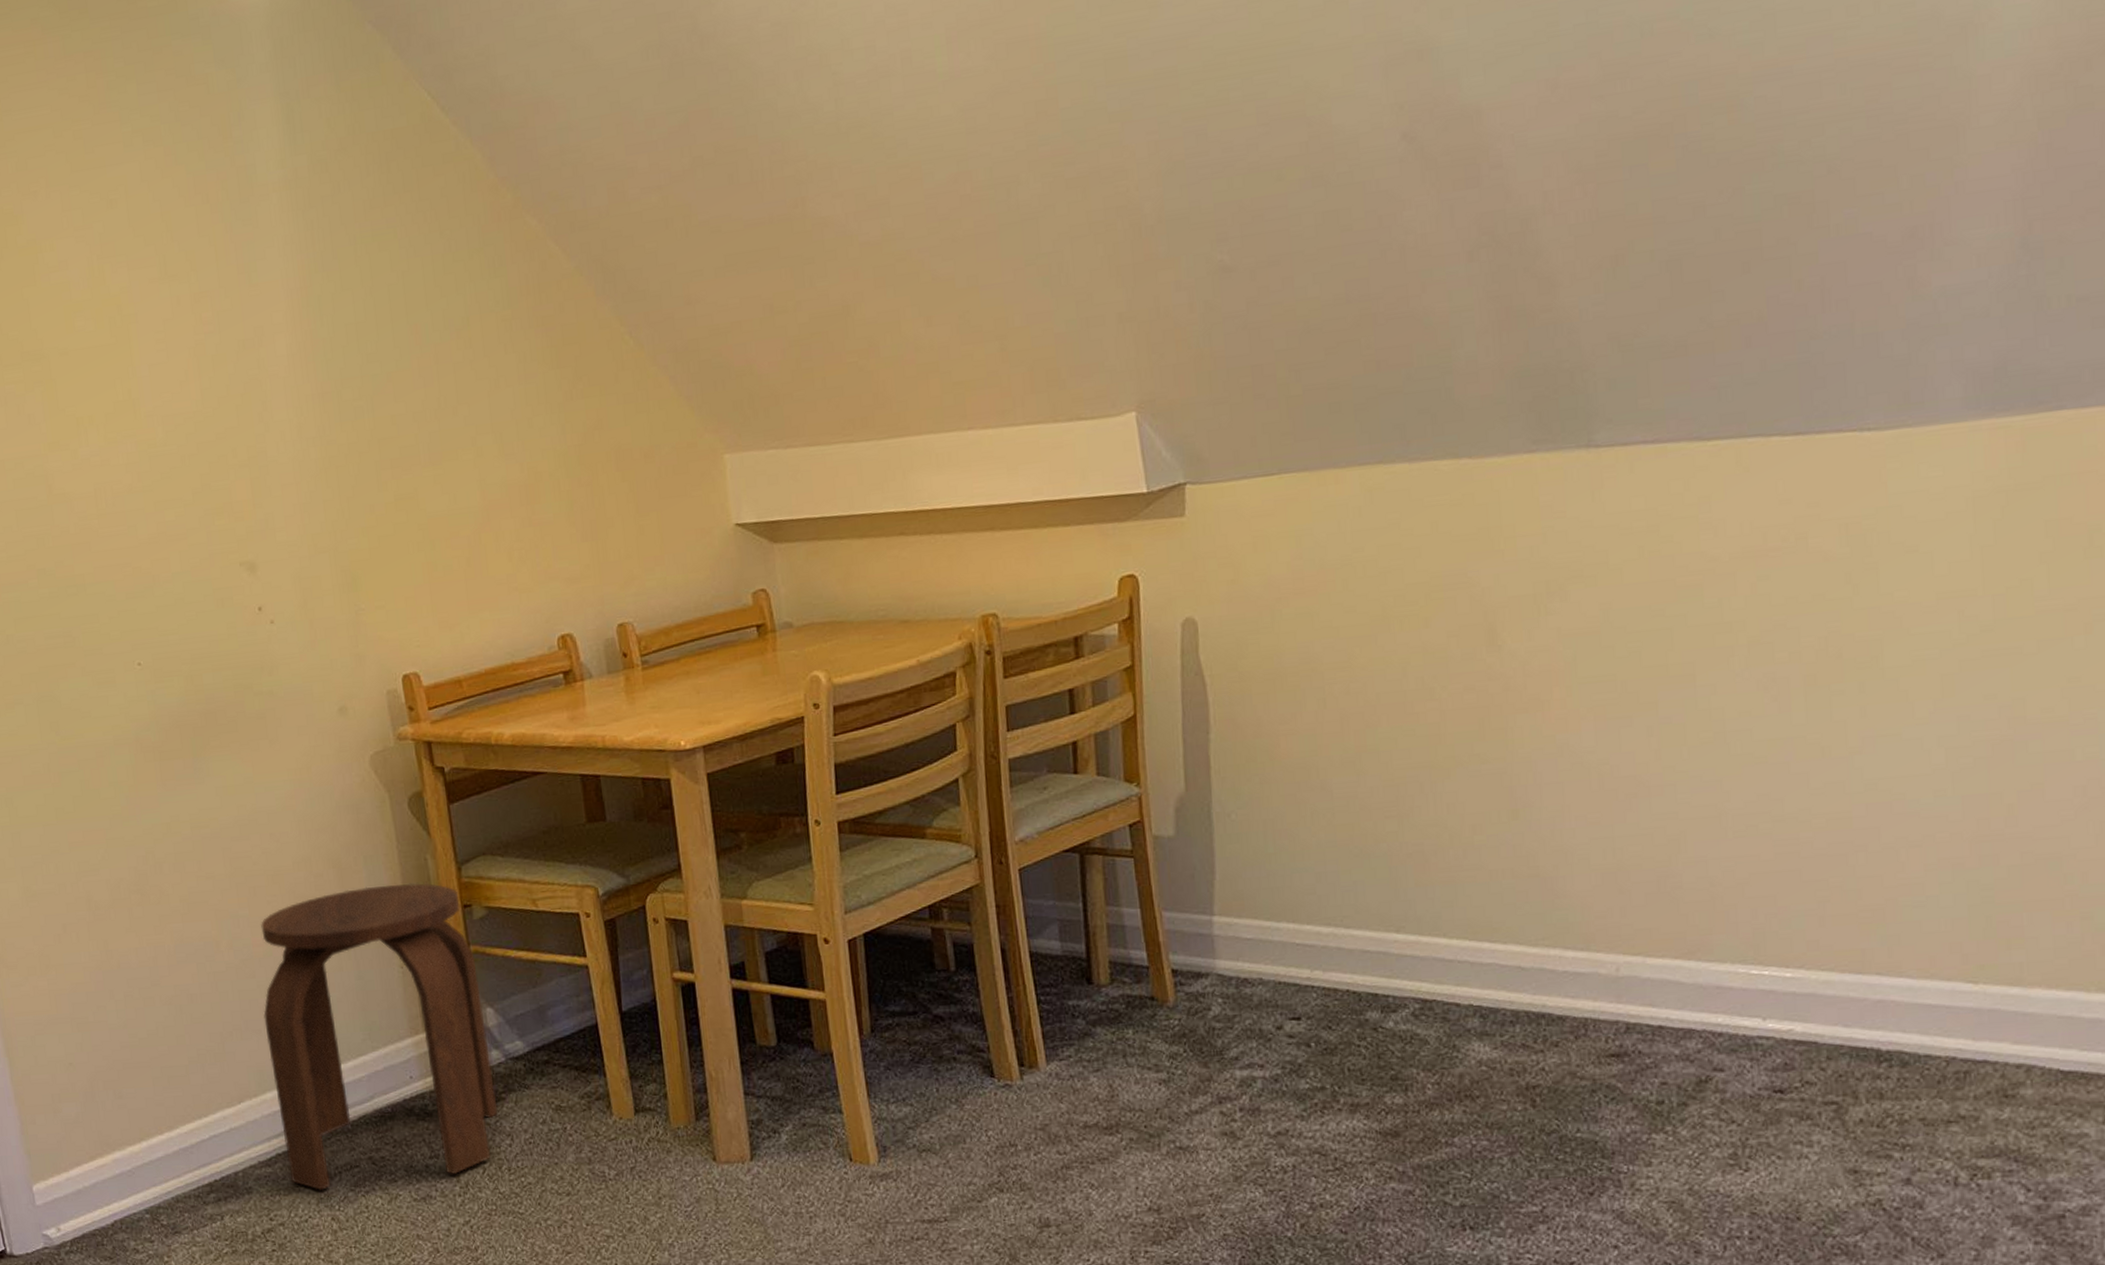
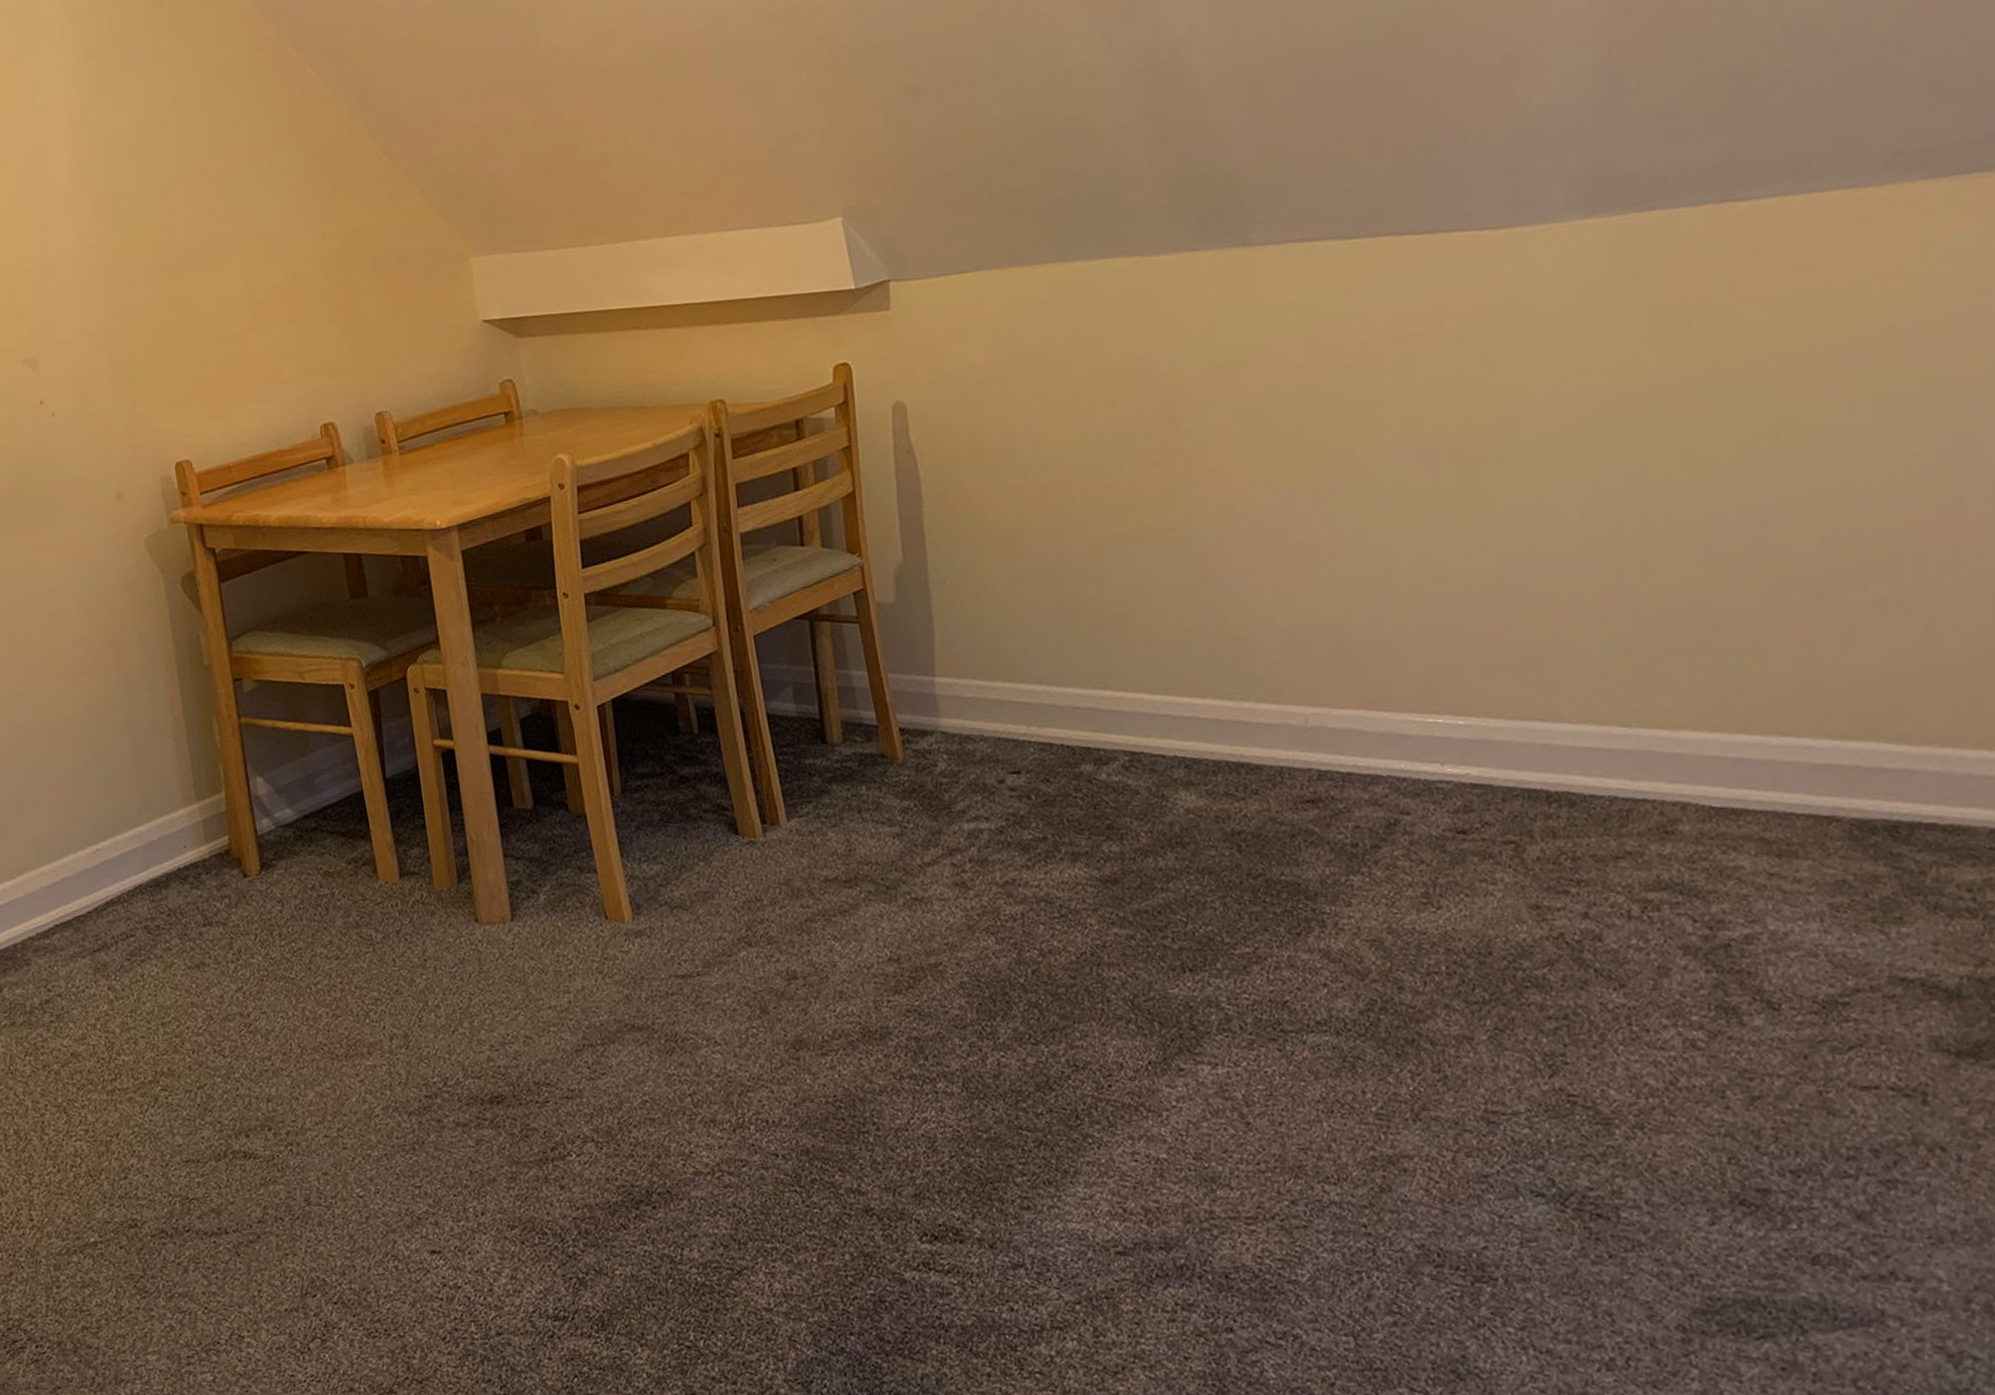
stool: present [261,883,498,1190] -> none [40,658,269,960]

